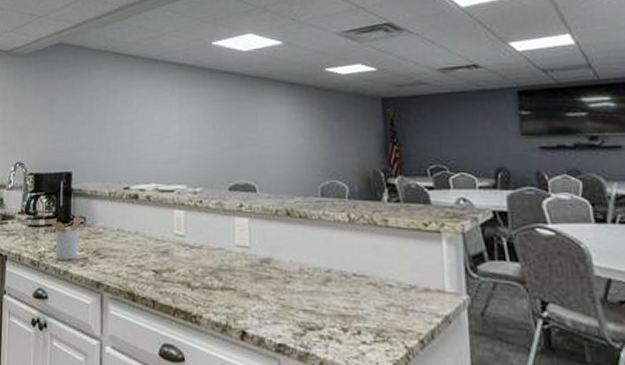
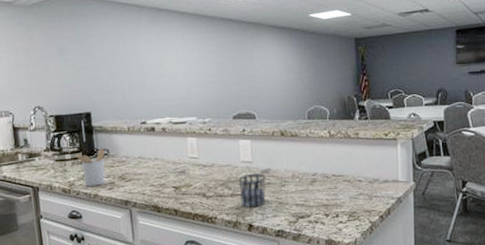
cup: none [231,263,266,309] -> present [238,174,266,208]

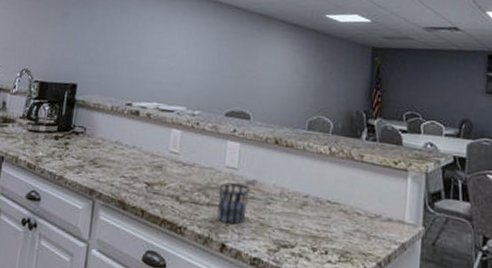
utensil holder: present [75,149,105,186] -> none [50,126,82,167]

